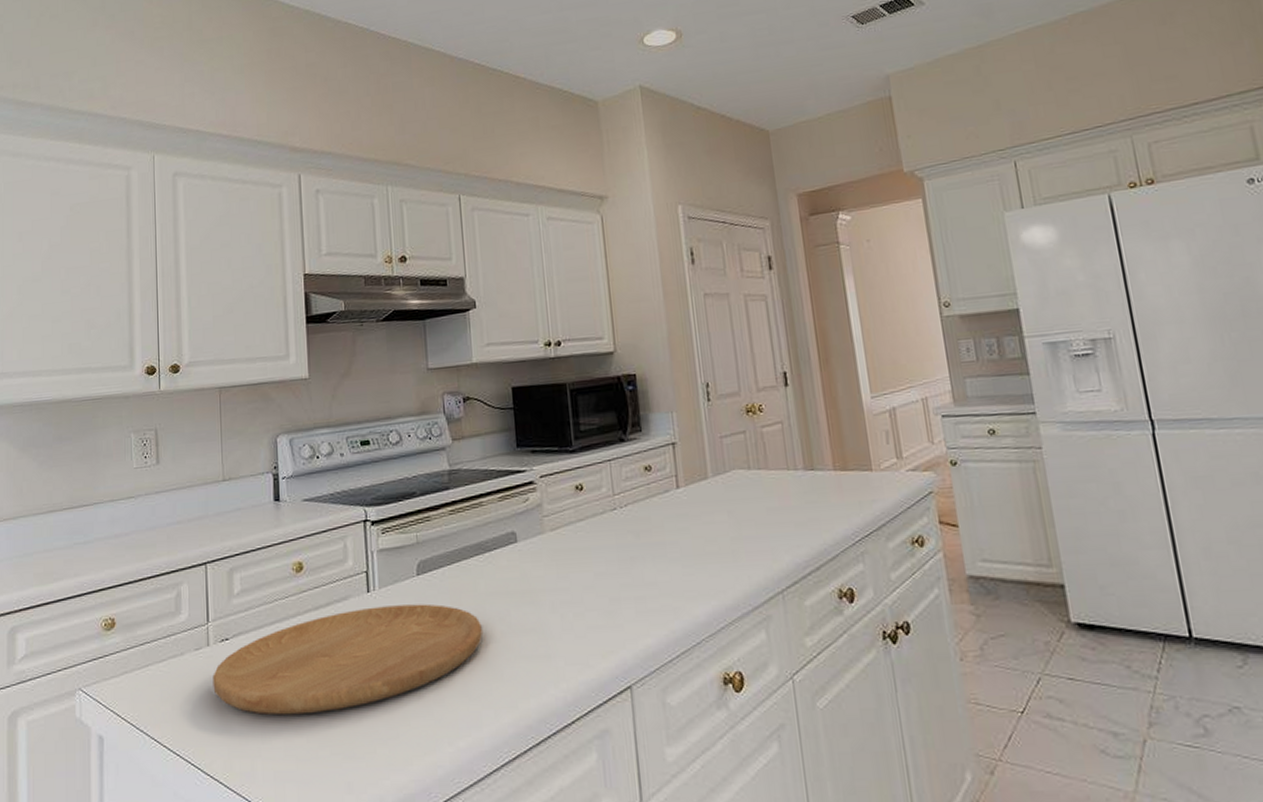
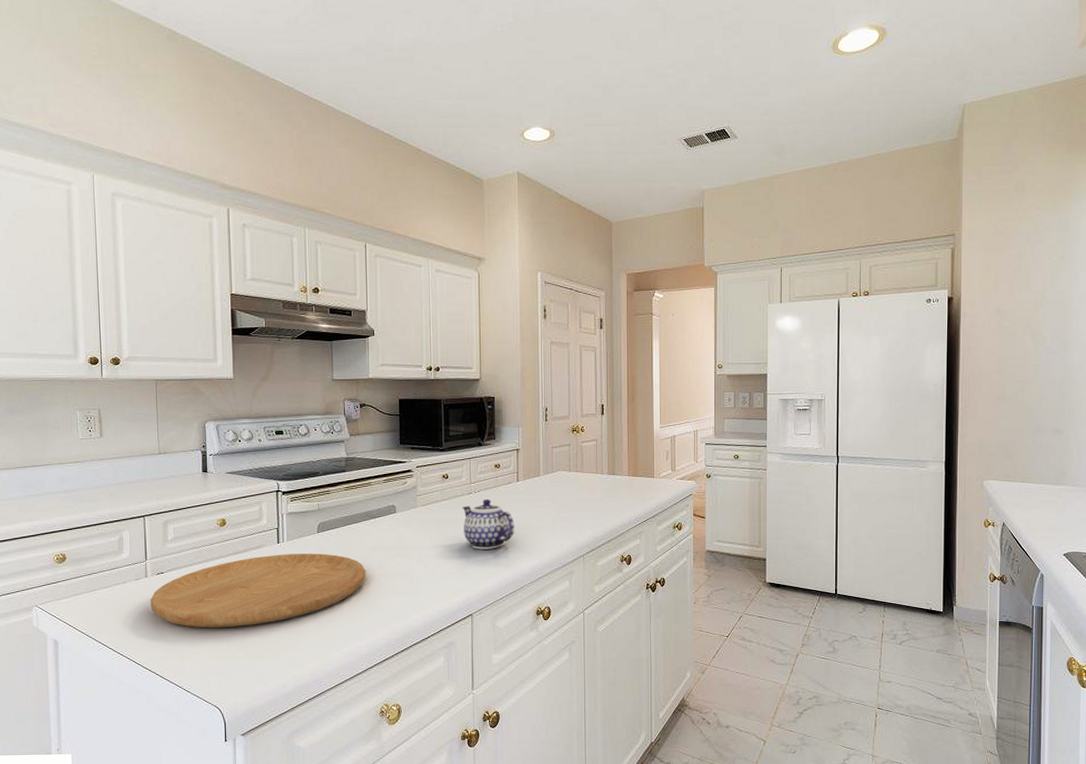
teapot: none [605,515,681,590] -> present [462,499,515,550]

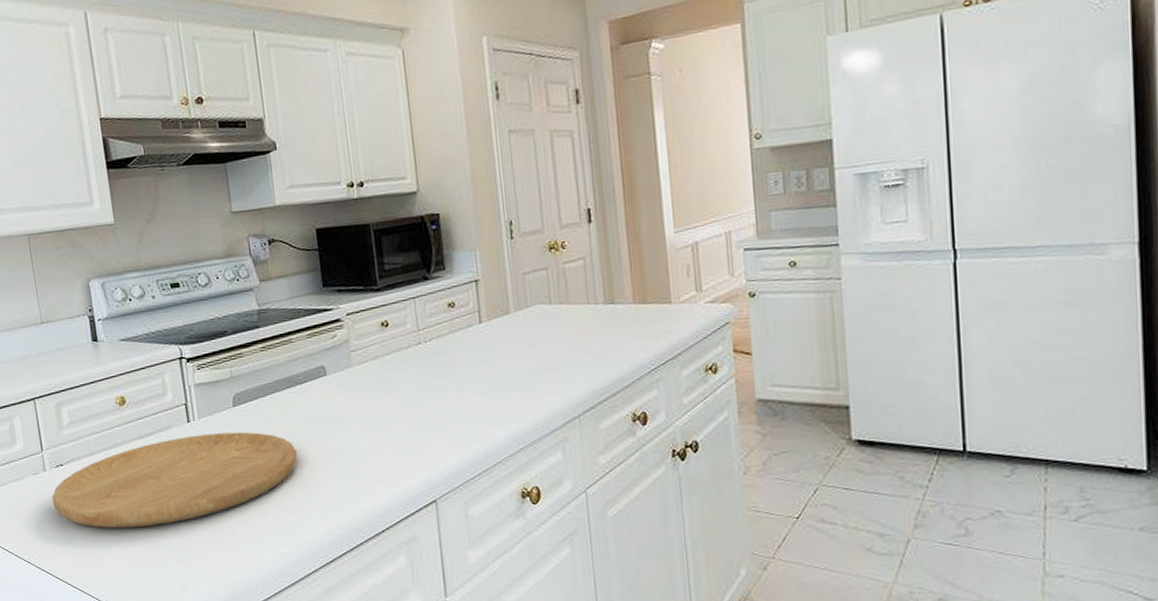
teapot: present [462,499,515,550] -> none [410,349,483,416]

